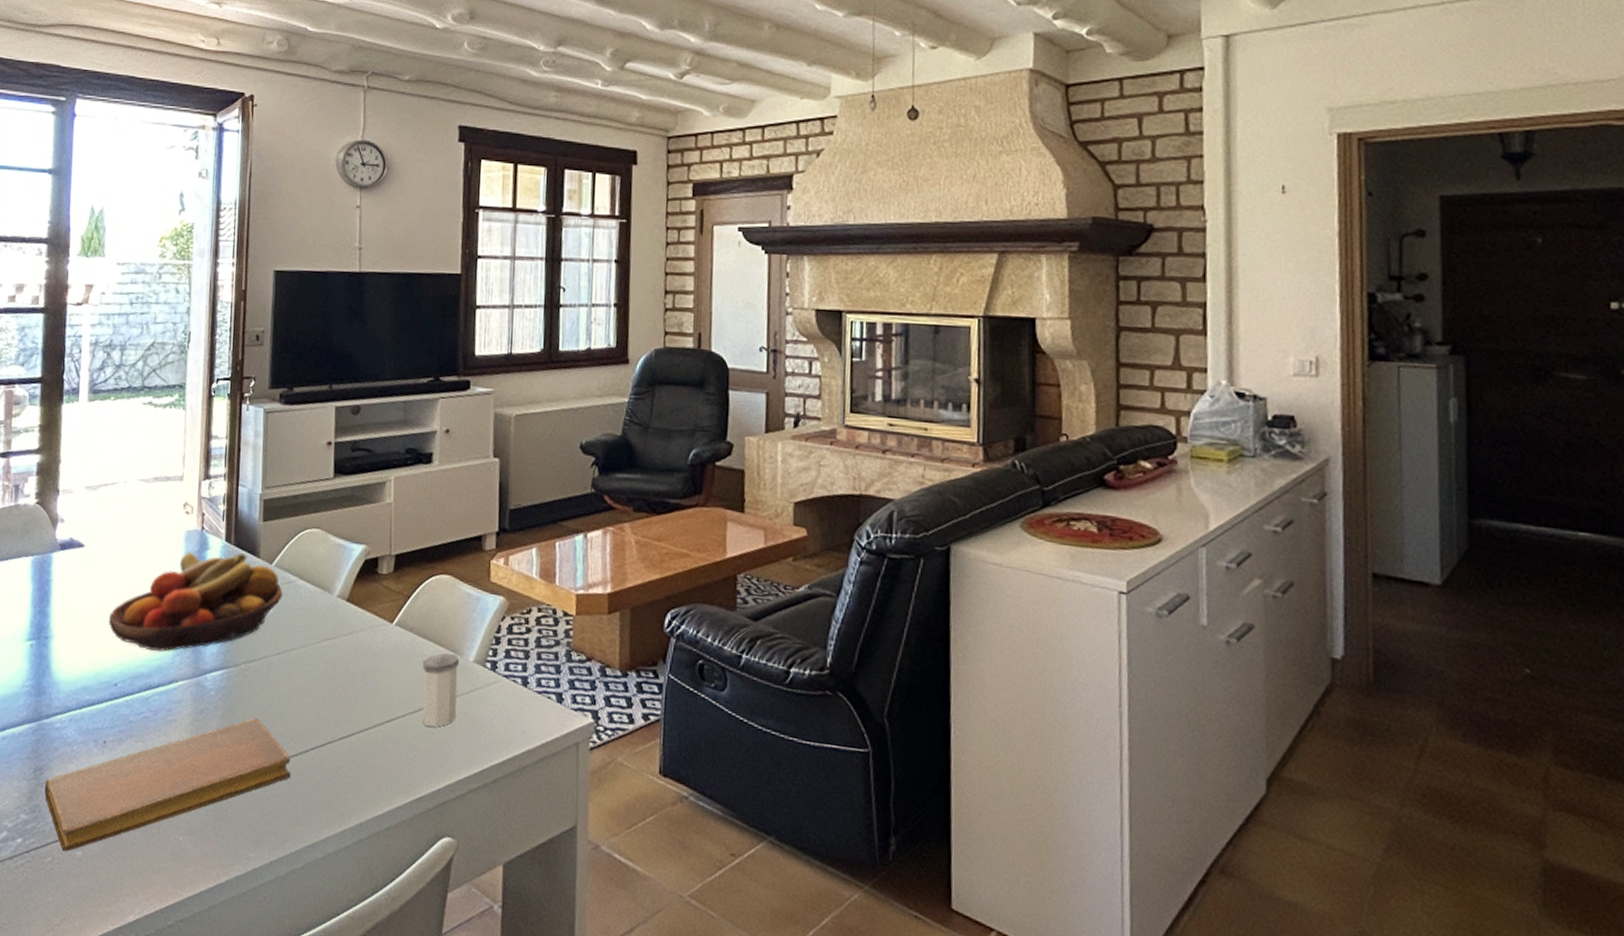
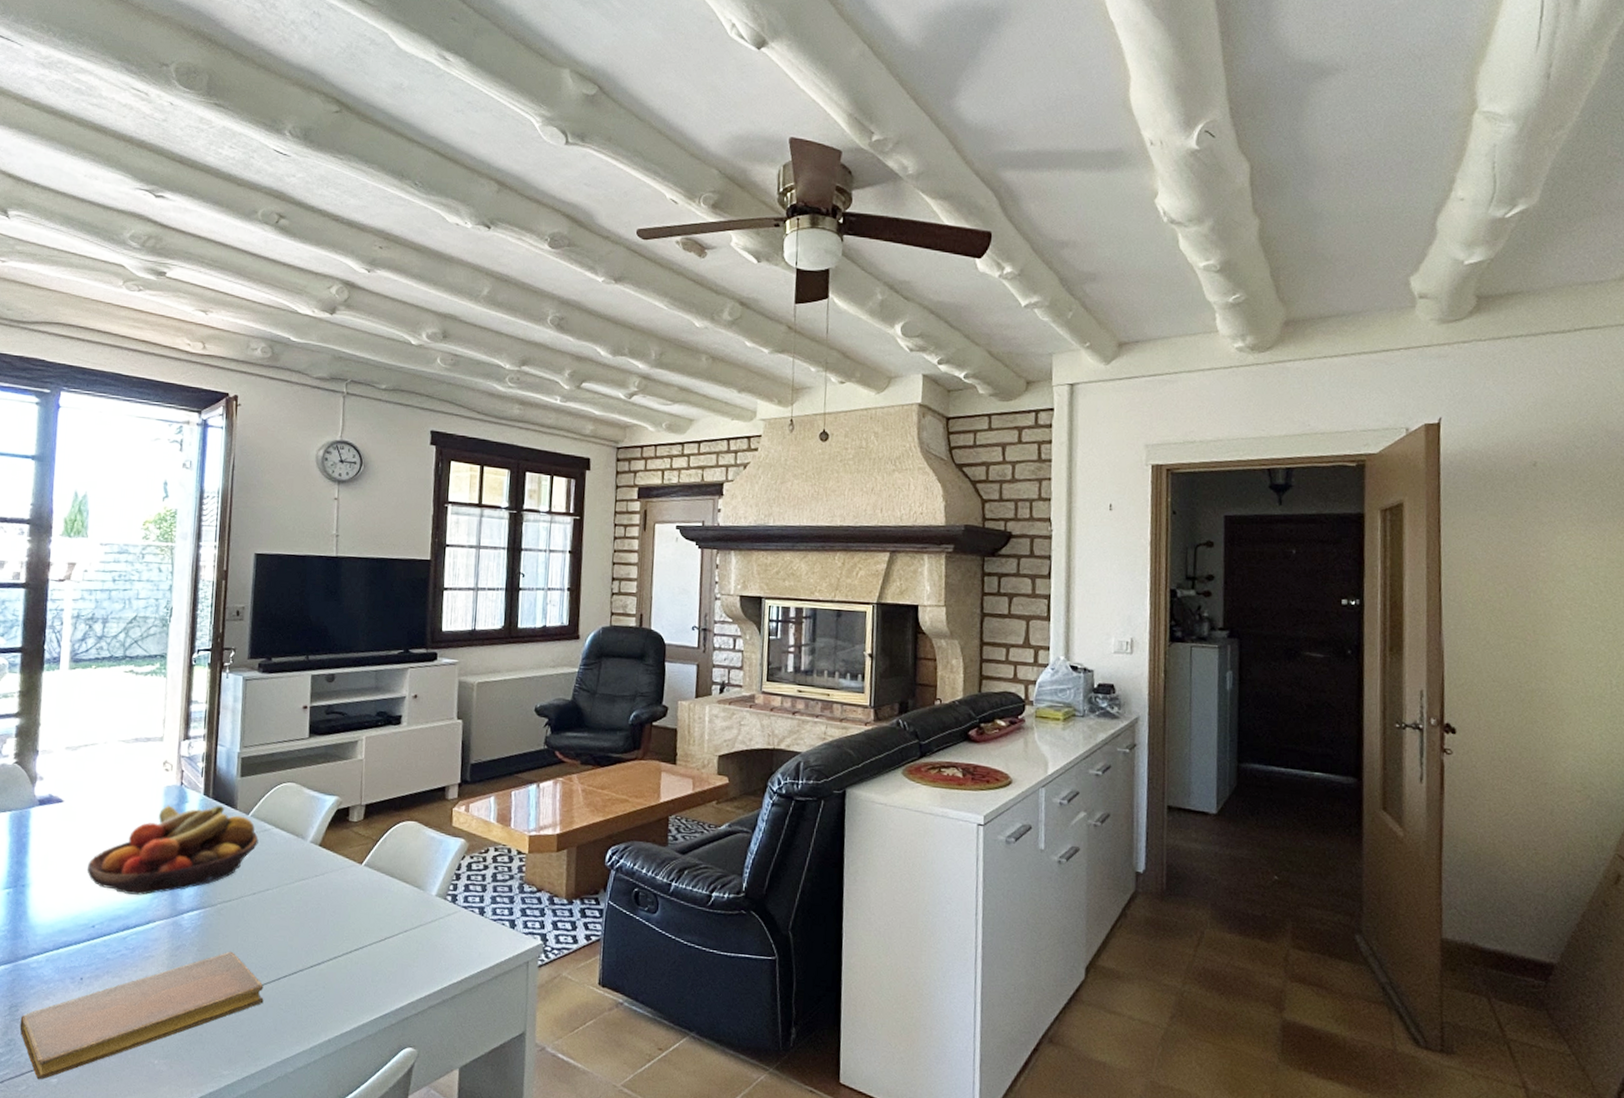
salt shaker: present [422,653,460,727] -> none [388,889,423,953]

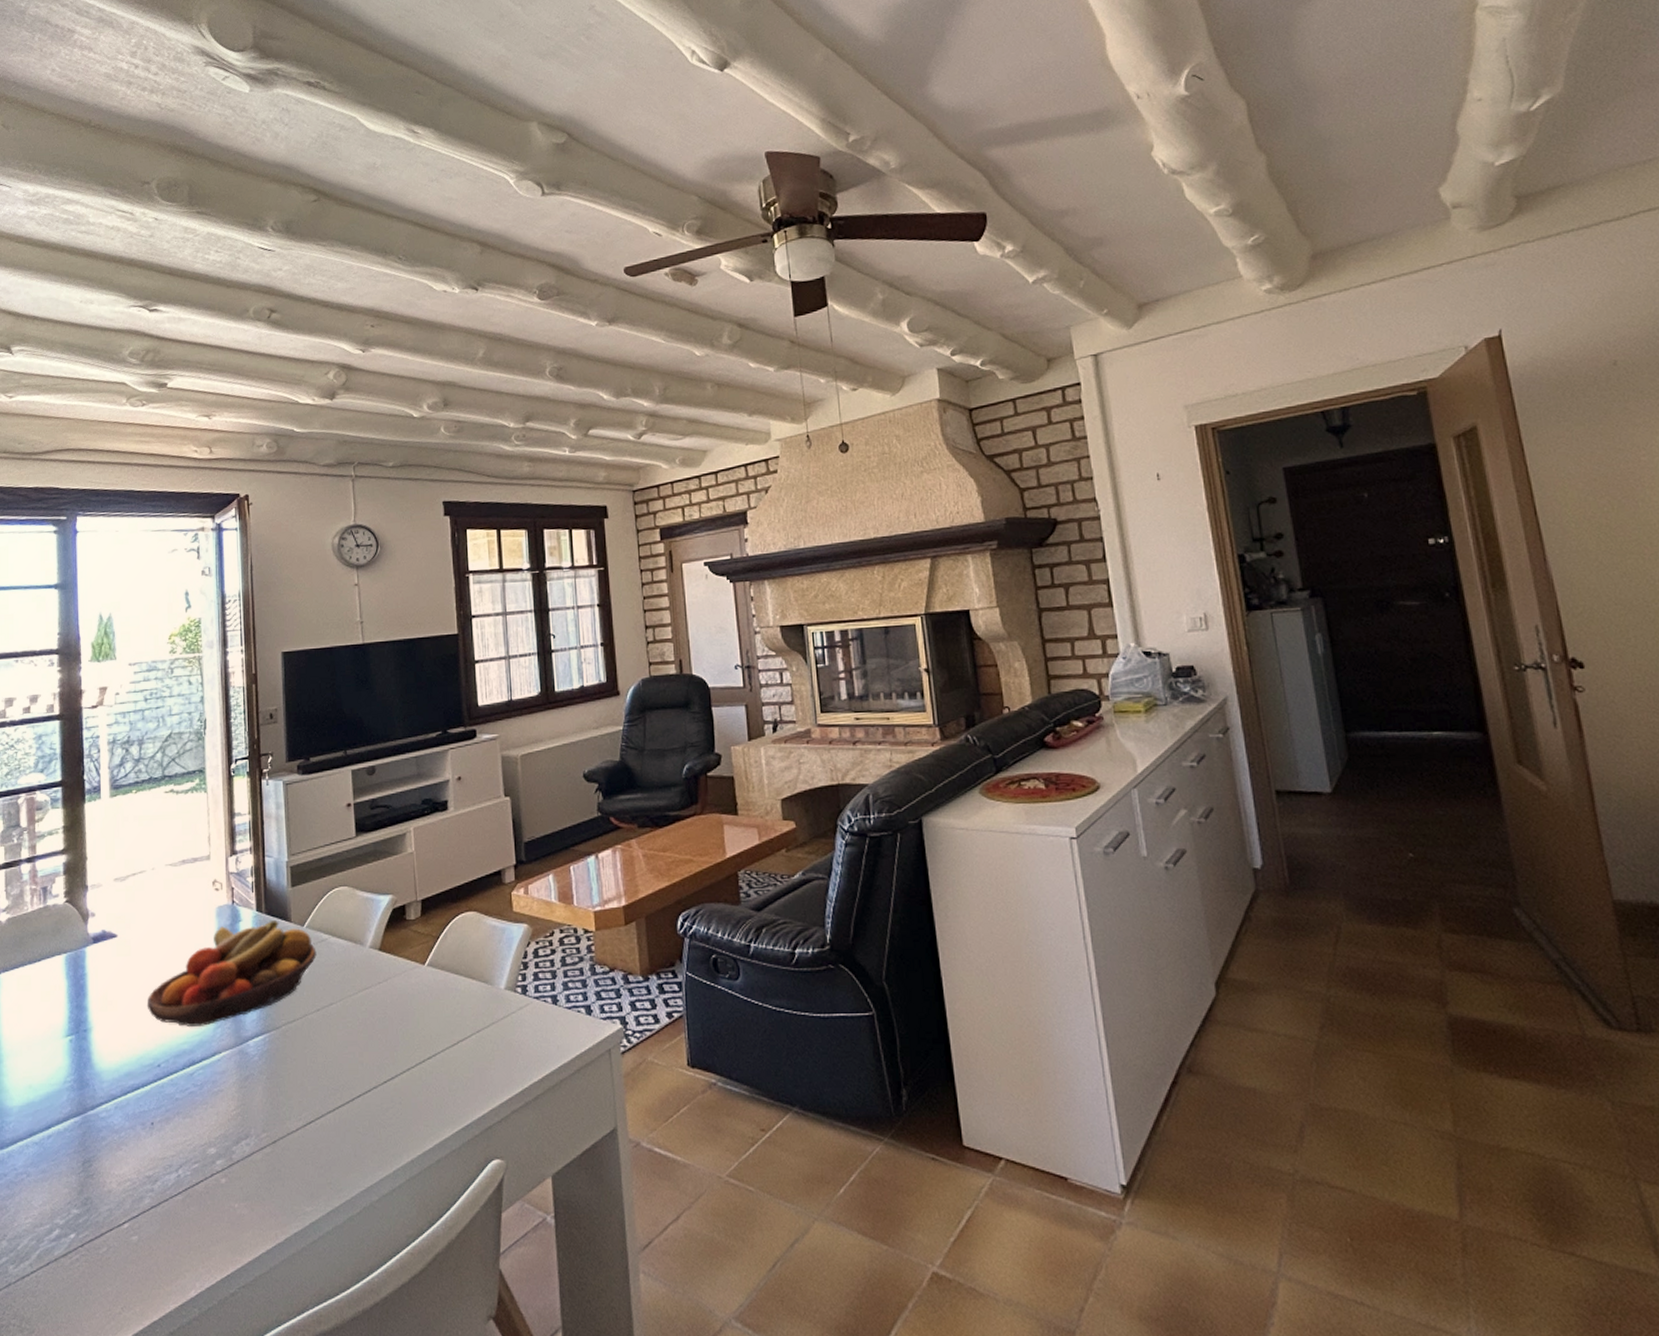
notebook: present [20,951,264,1080] -> none [95,1075,340,1239]

